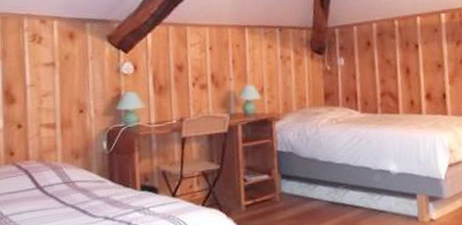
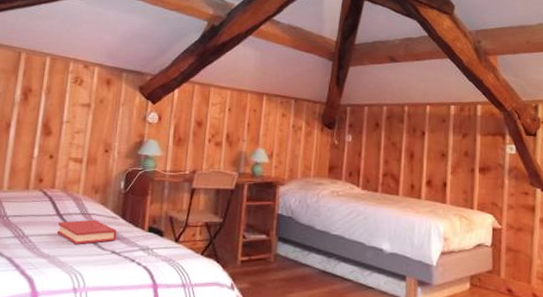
hardback book: none [39,187,107,217] -> present [57,219,118,245]

